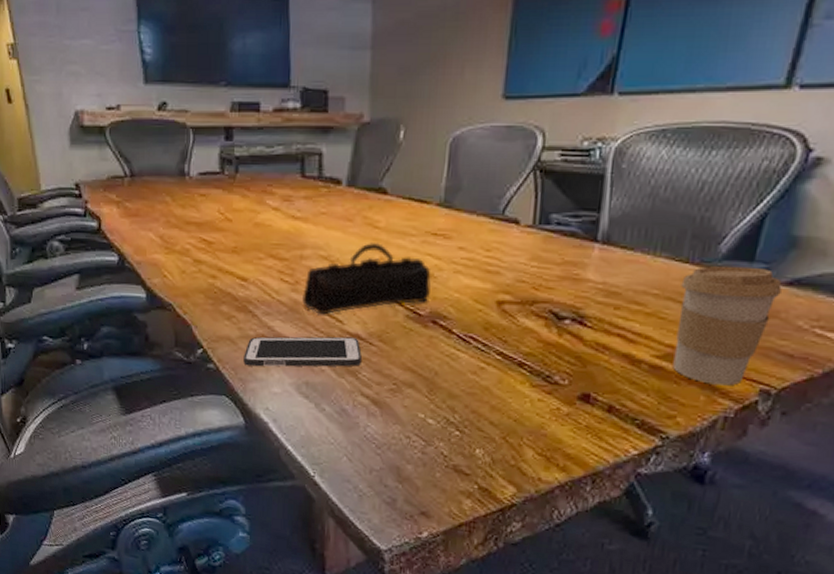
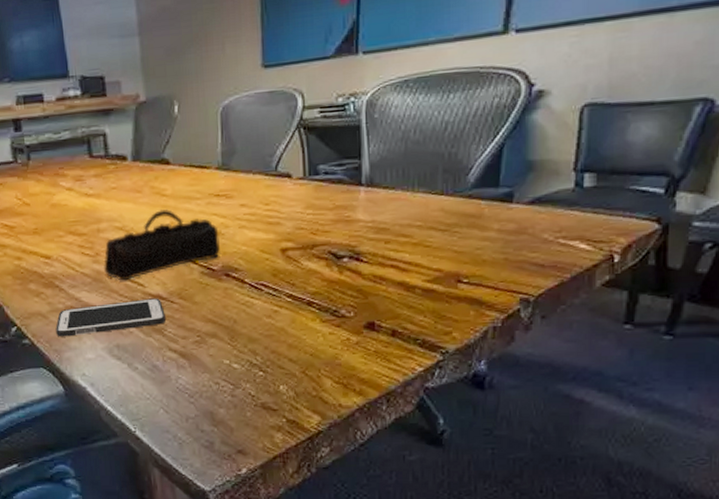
coffee cup: present [672,265,782,386] -> none [440,191,526,300]

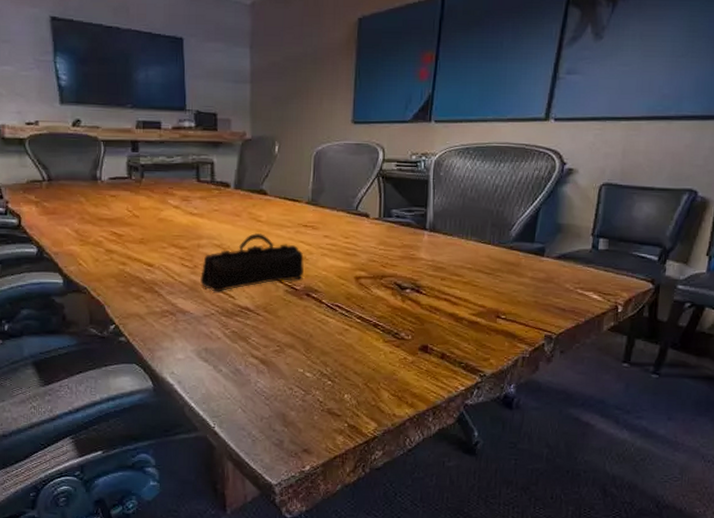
cell phone: present [55,298,166,337] -> none [151,309,251,338]

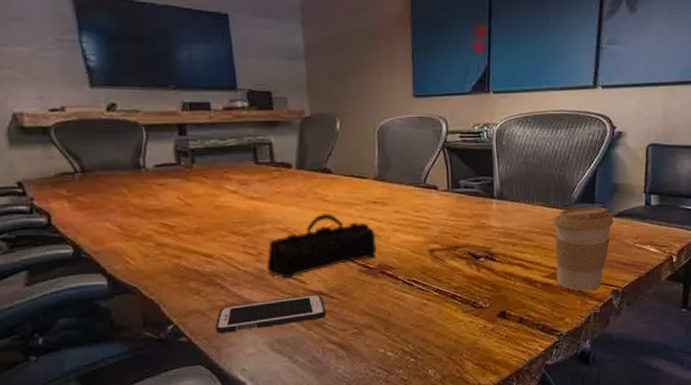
cell phone: none [151,309,251,338] -> present [215,294,326,334]
coffee cup: none [485,246,554,334] -> present [553,206,613,292]

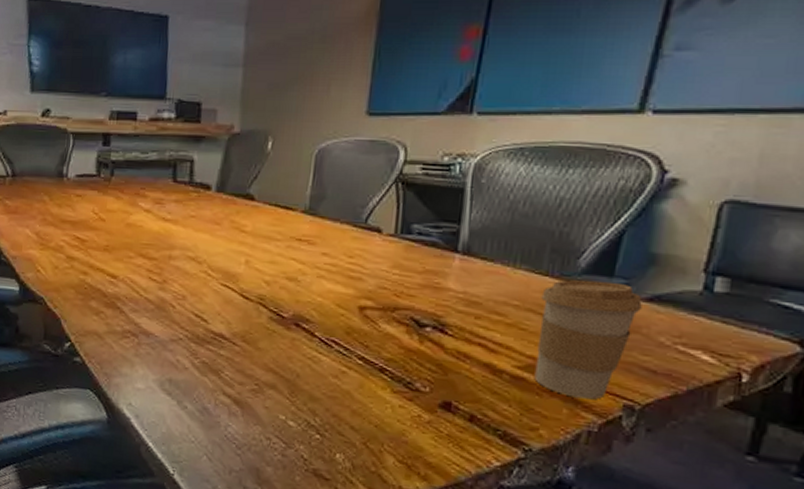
cell phone: present [215,294,326,334] -> none [109,332,225,366]
pencil case: present [267,213,376,279] -> none [169,246,295,314]

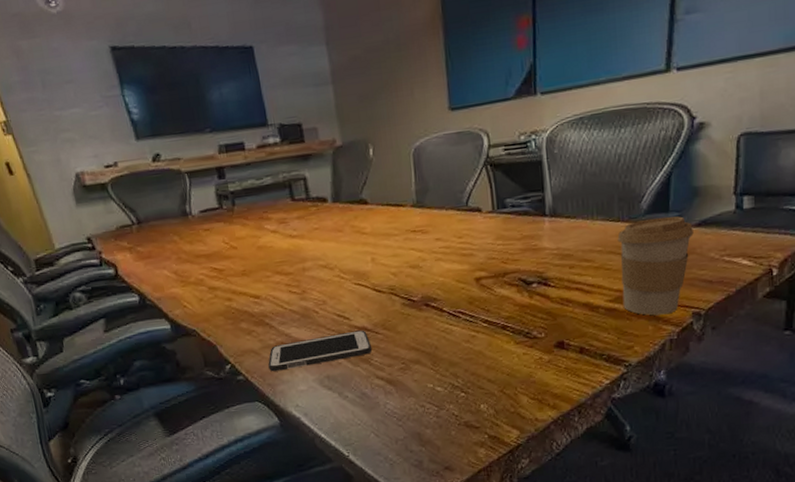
cell phone: none [109,332,225,366] -> present [268,330,372,372]

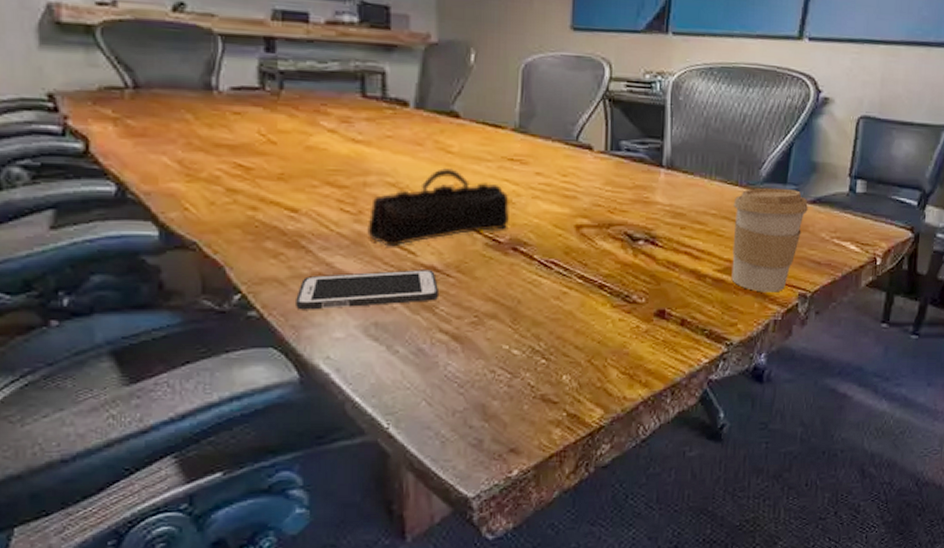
pencil case: none [310,246,419,316] -> present [367,168,509,247]

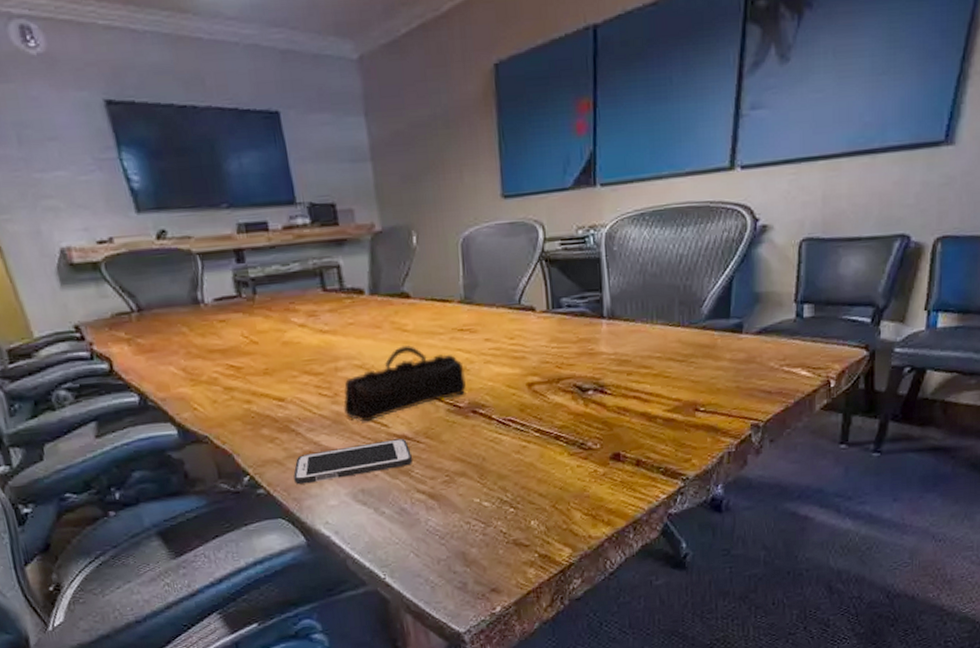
coffee cup: present [731,187,808,293] -> none [677,322,754,427]

